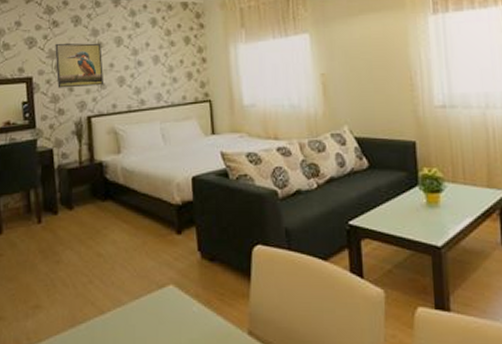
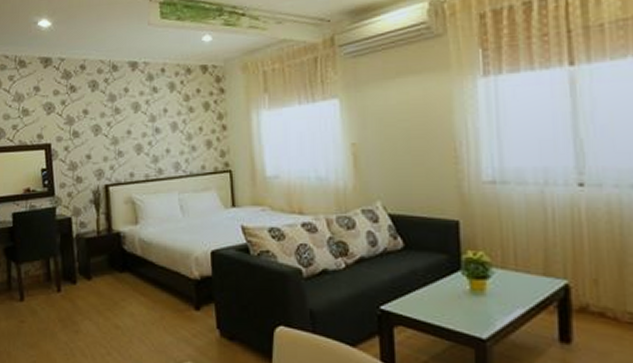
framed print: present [55,43,104,88] -> none [73,108,122,156]

